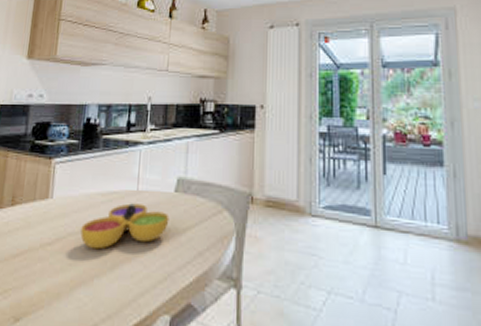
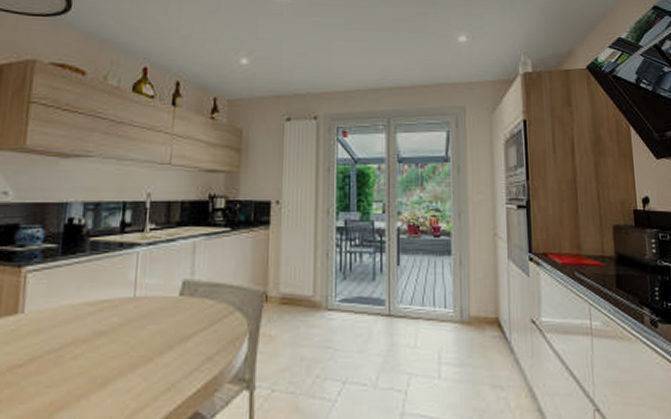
decorative bowl: present [80,203,170,250] -> none [62,311,173,366]

